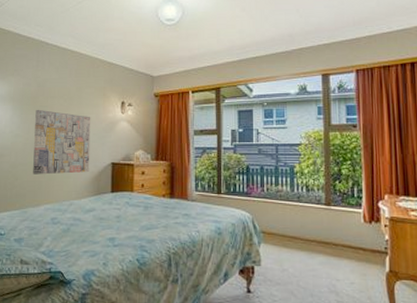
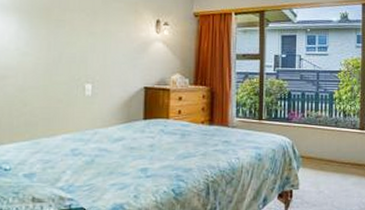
wall art: present [33,109,91,175] -> none [47,23,120,100]

